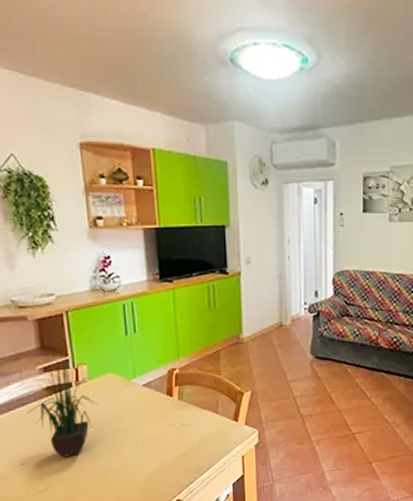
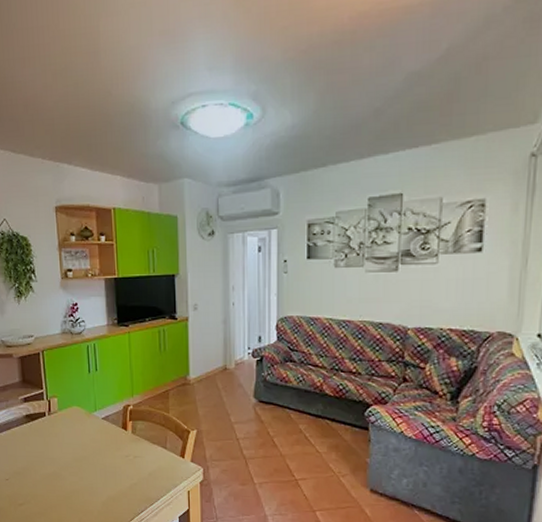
potted plant: present [26,352,98,458] -> none [10,386,65,477]

